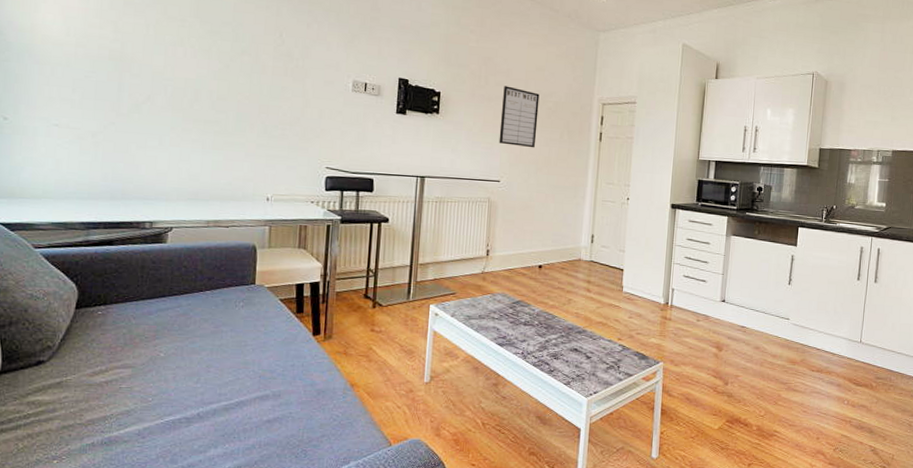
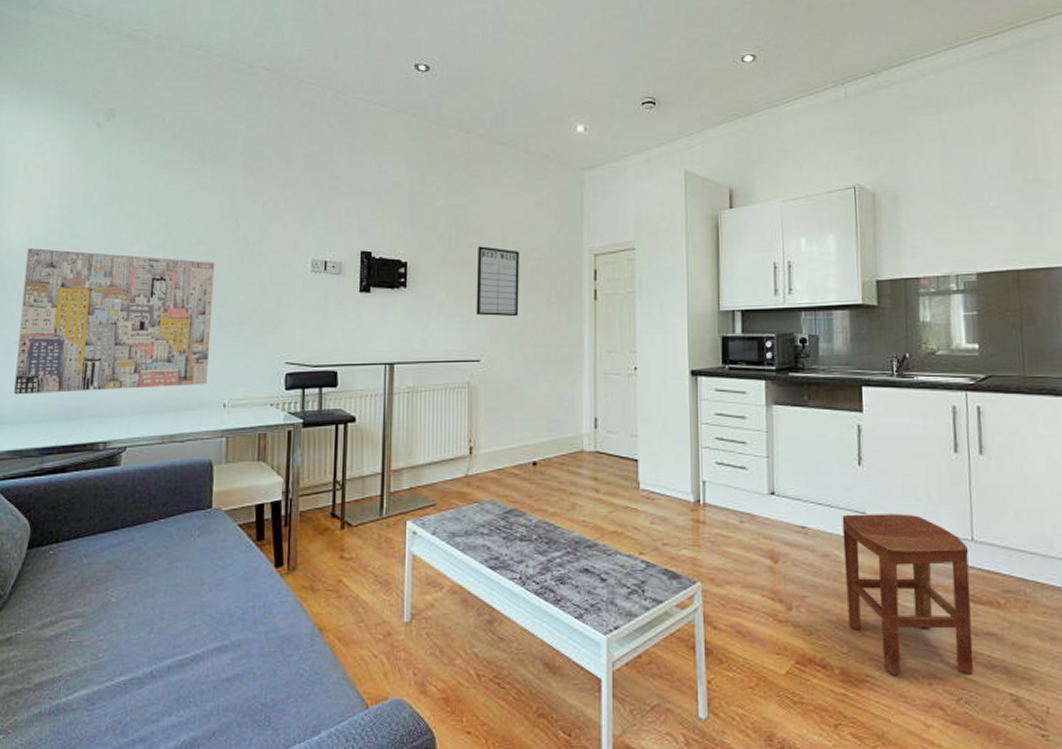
wall art: none [56,38,260,180] -> present [14,248,215,395]
stool: none [767,319,857,433] -> present [842,513,974,676]

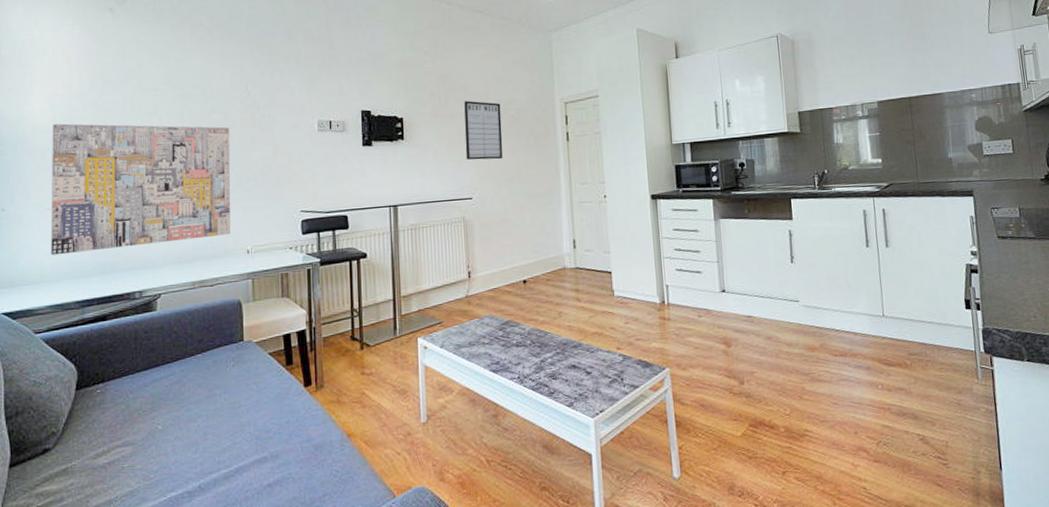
stool: present [842,513,974,676] -> none [780,299,889,429]

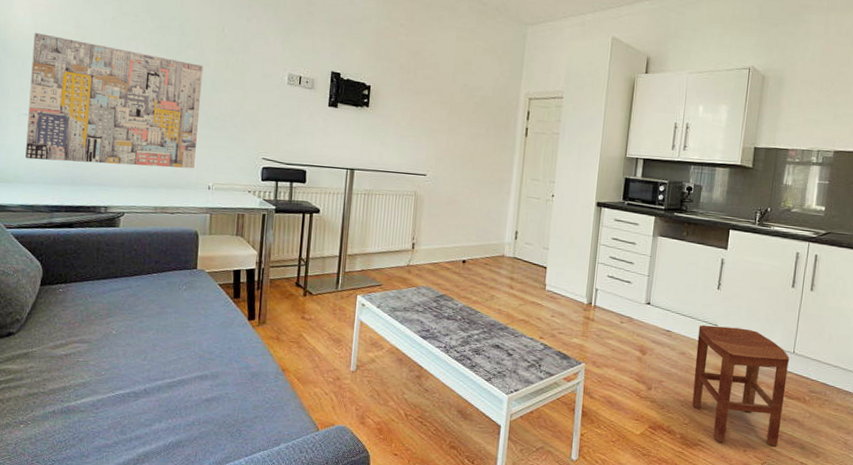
writing board: present [464,101,503,160] -> none [426,80,467,143]
stool: none [780,299,889,429] -> present [692,324,790,447]

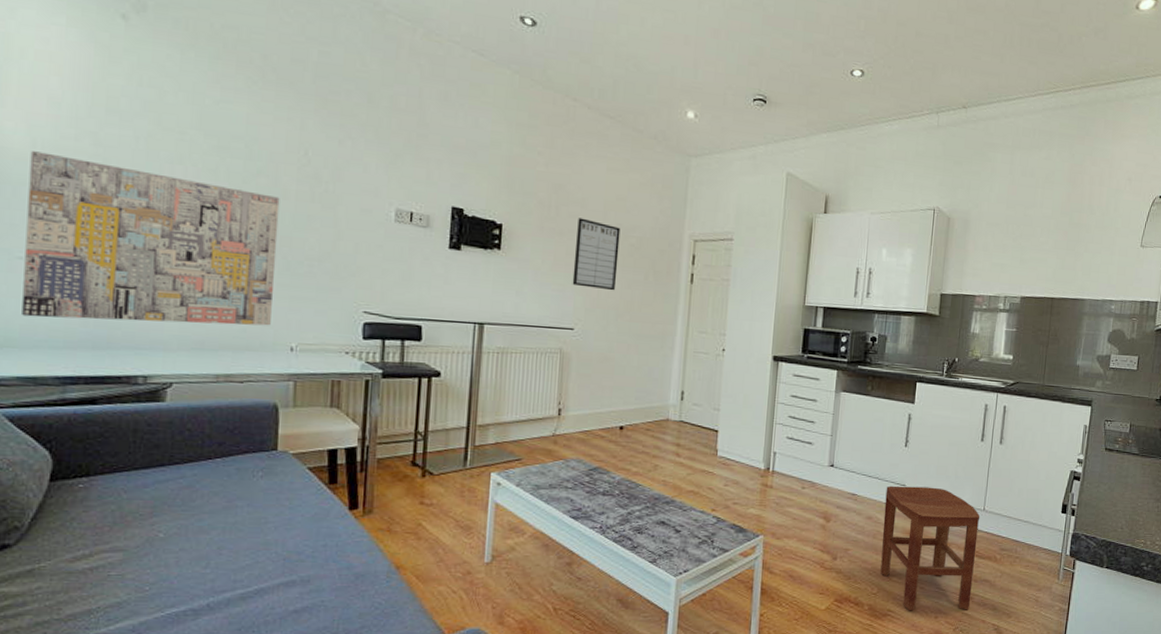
writing board: none [426,80,467,143] -> present [572,218,621,291]

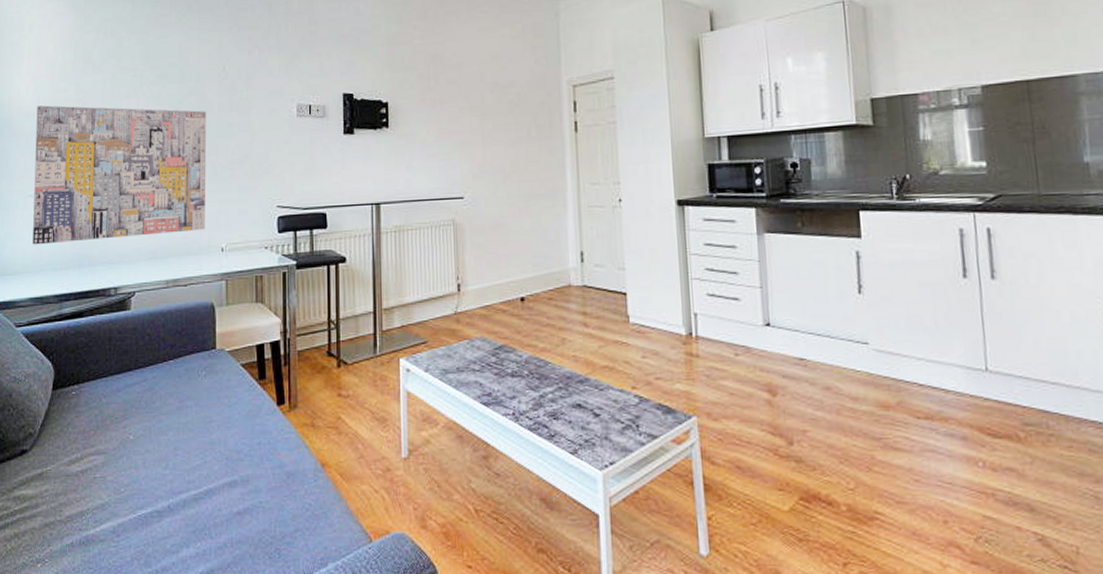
writing board: present [572,218,621,291] -> none [456,83,500,153]
stool: present [880,485,980,611] -> none [843,343,993,513]

